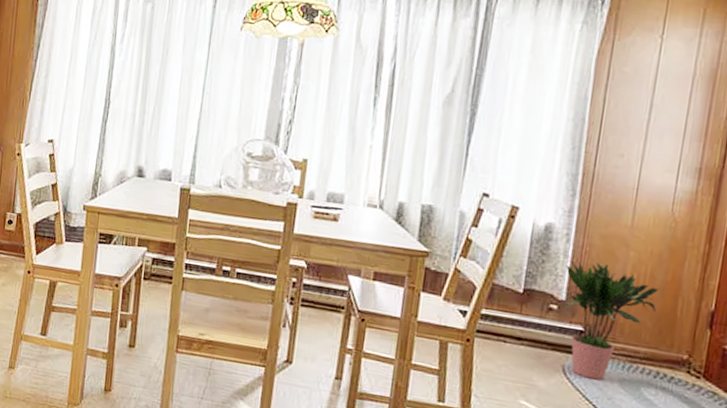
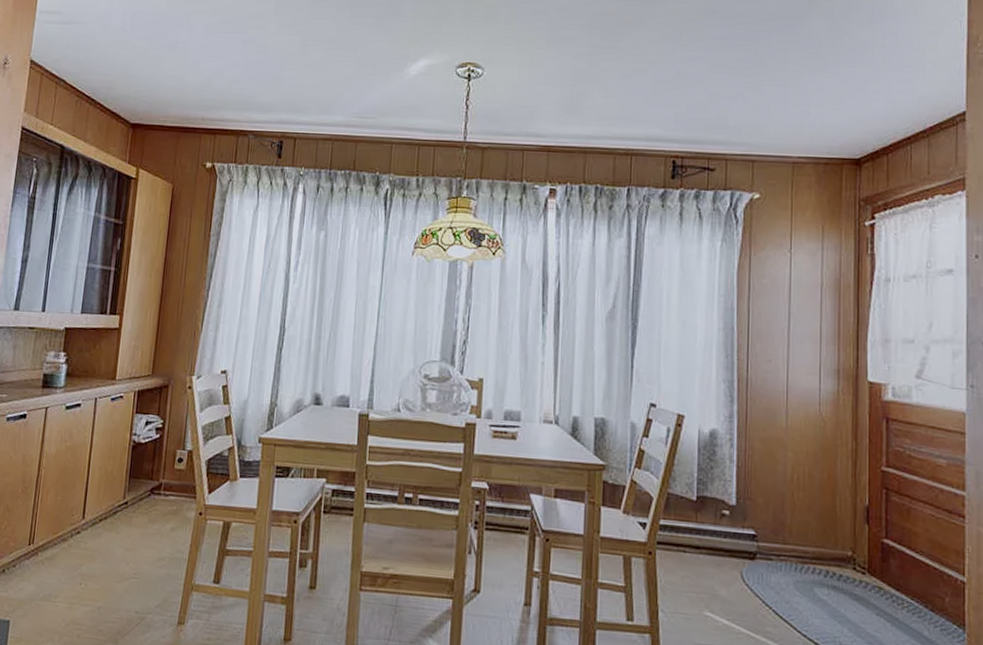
potted plant: present [563,261,659,380] -> none [733,465,818,584]

